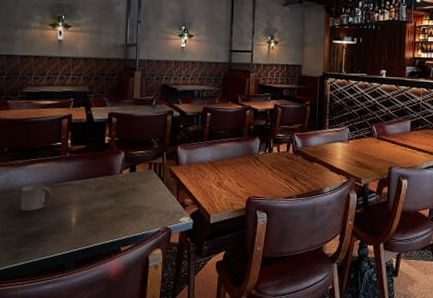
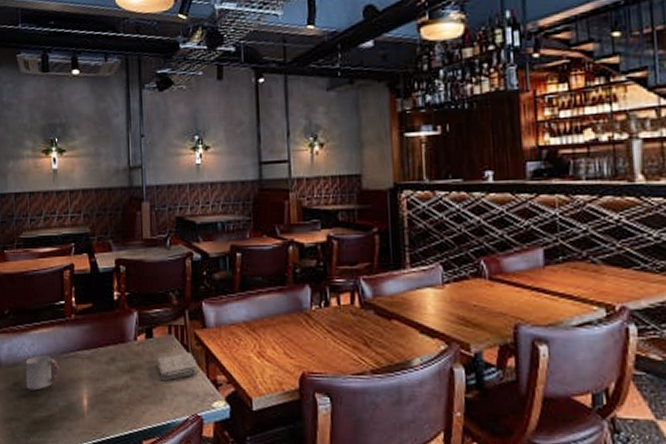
washcloth: none [137,182,170,204] -> present [156,351,197,381]

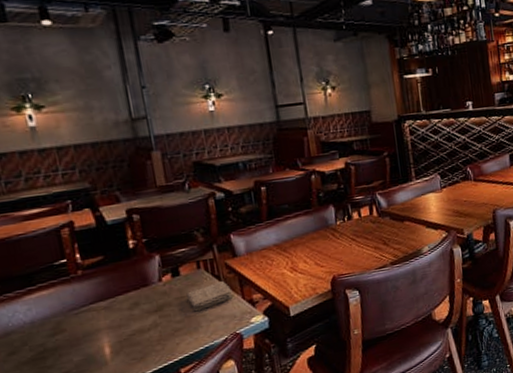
cup: present [25,355,60,391] -> none [21,315,70,356]

